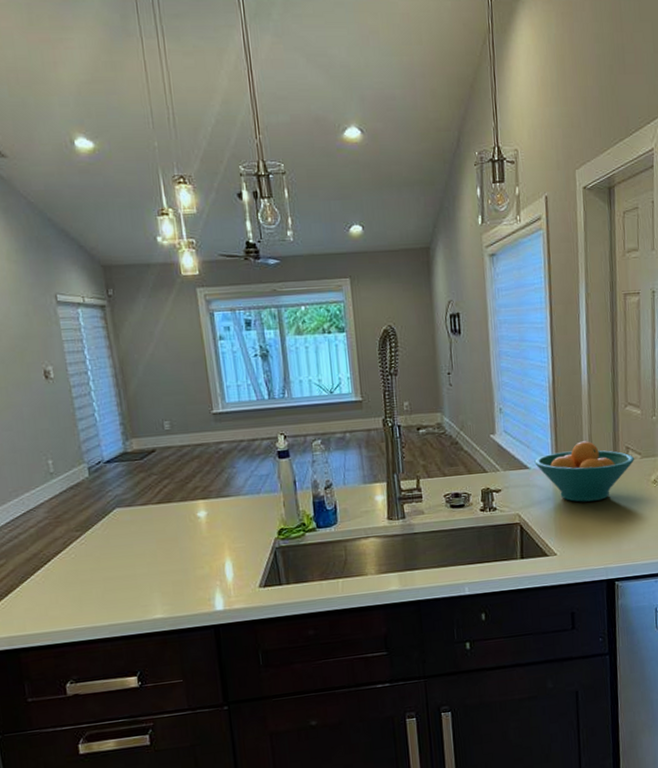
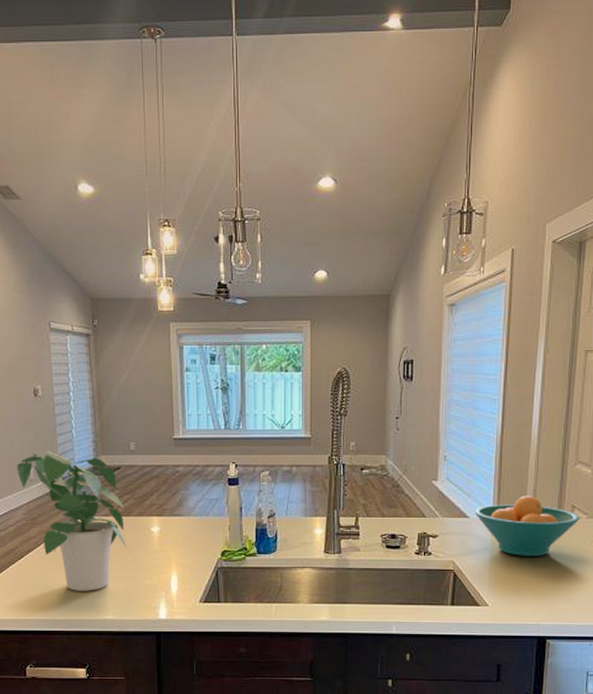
potted plant: none [32,439,172,592] -> present [17,451,128,591]

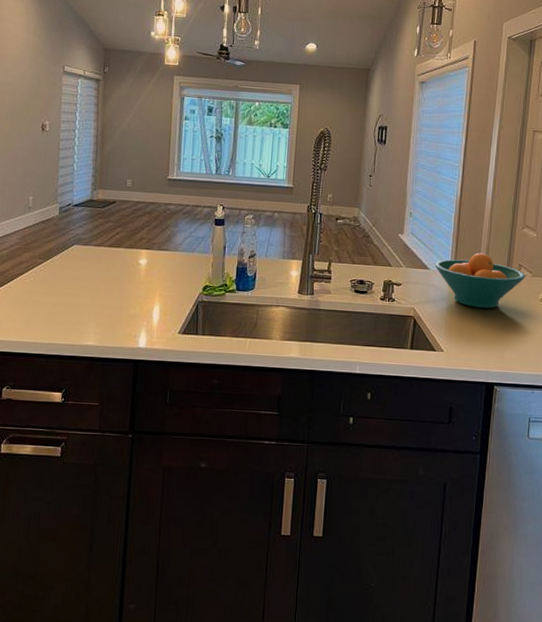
potted plant: present [17,451,128,591] -> none [17,182,116,317]

